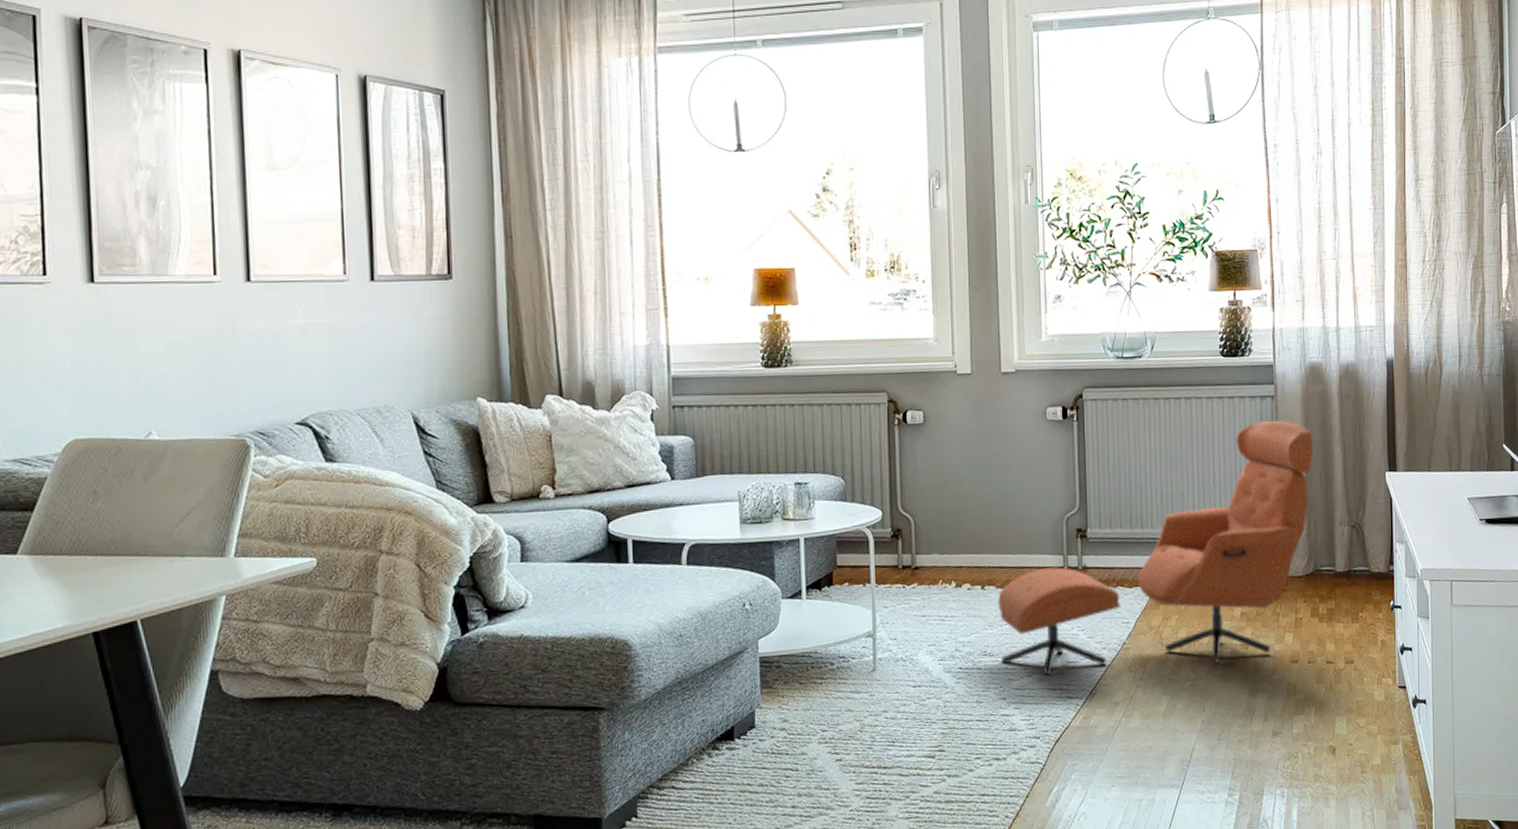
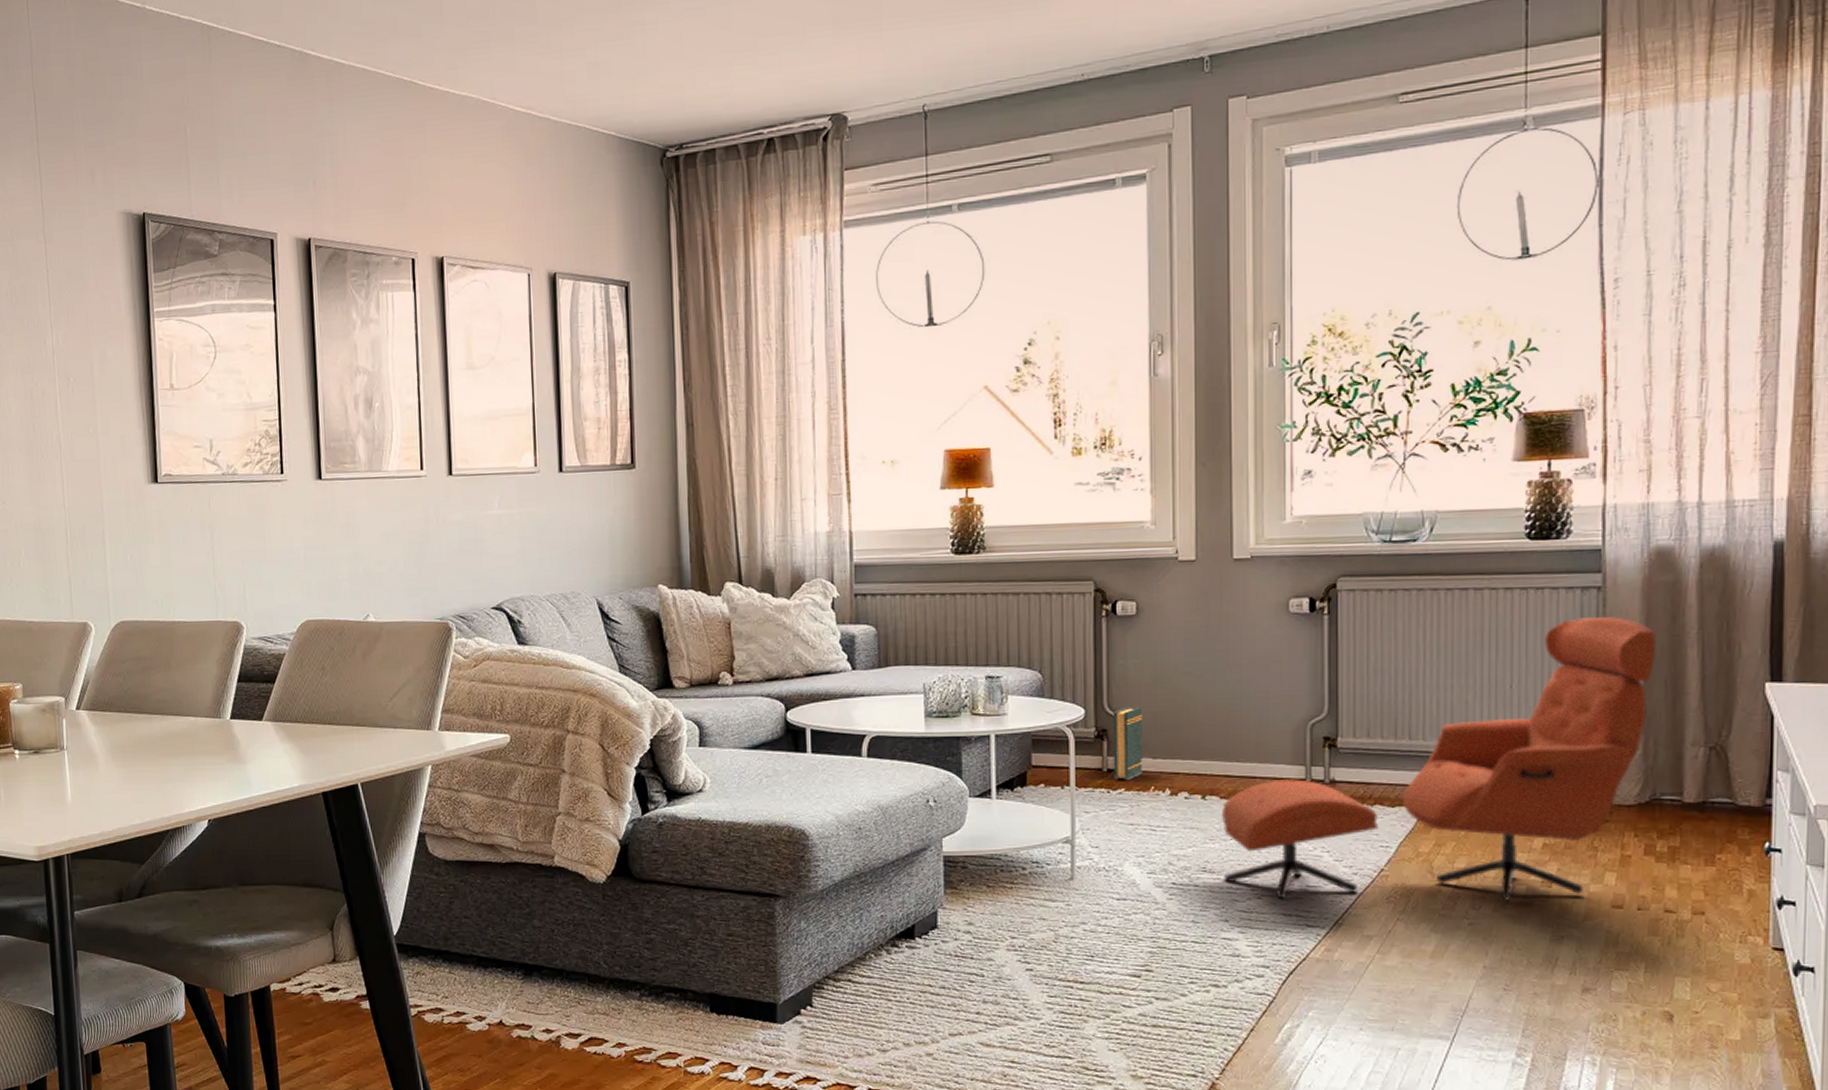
book: none [906,507,932,576] -> present [1113,706,1143,781]

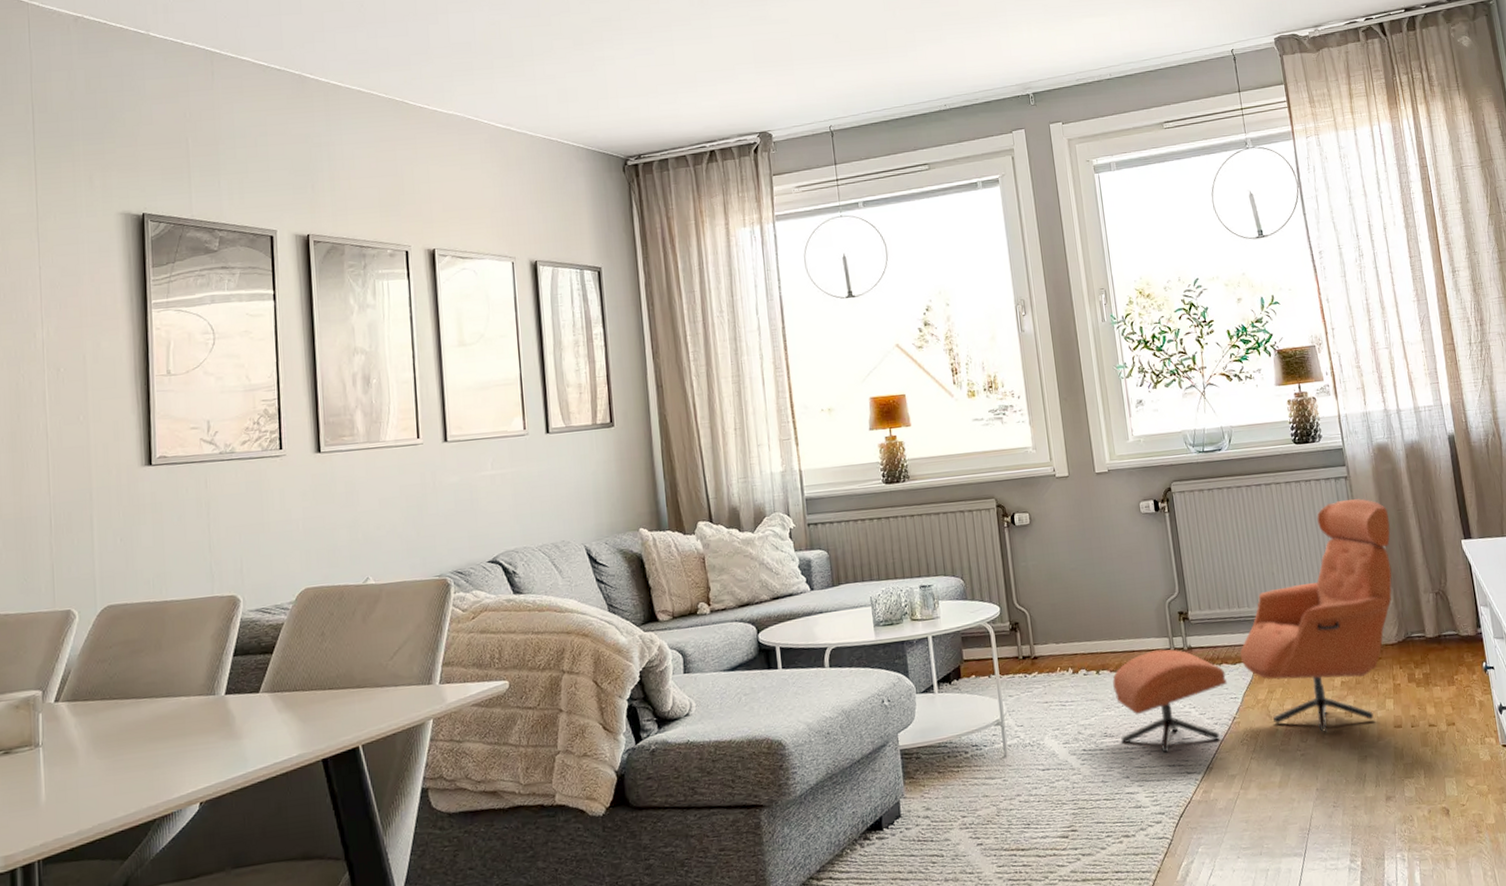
book: present [1113,706,1143,781] -> none [1021,600,1050,665]

